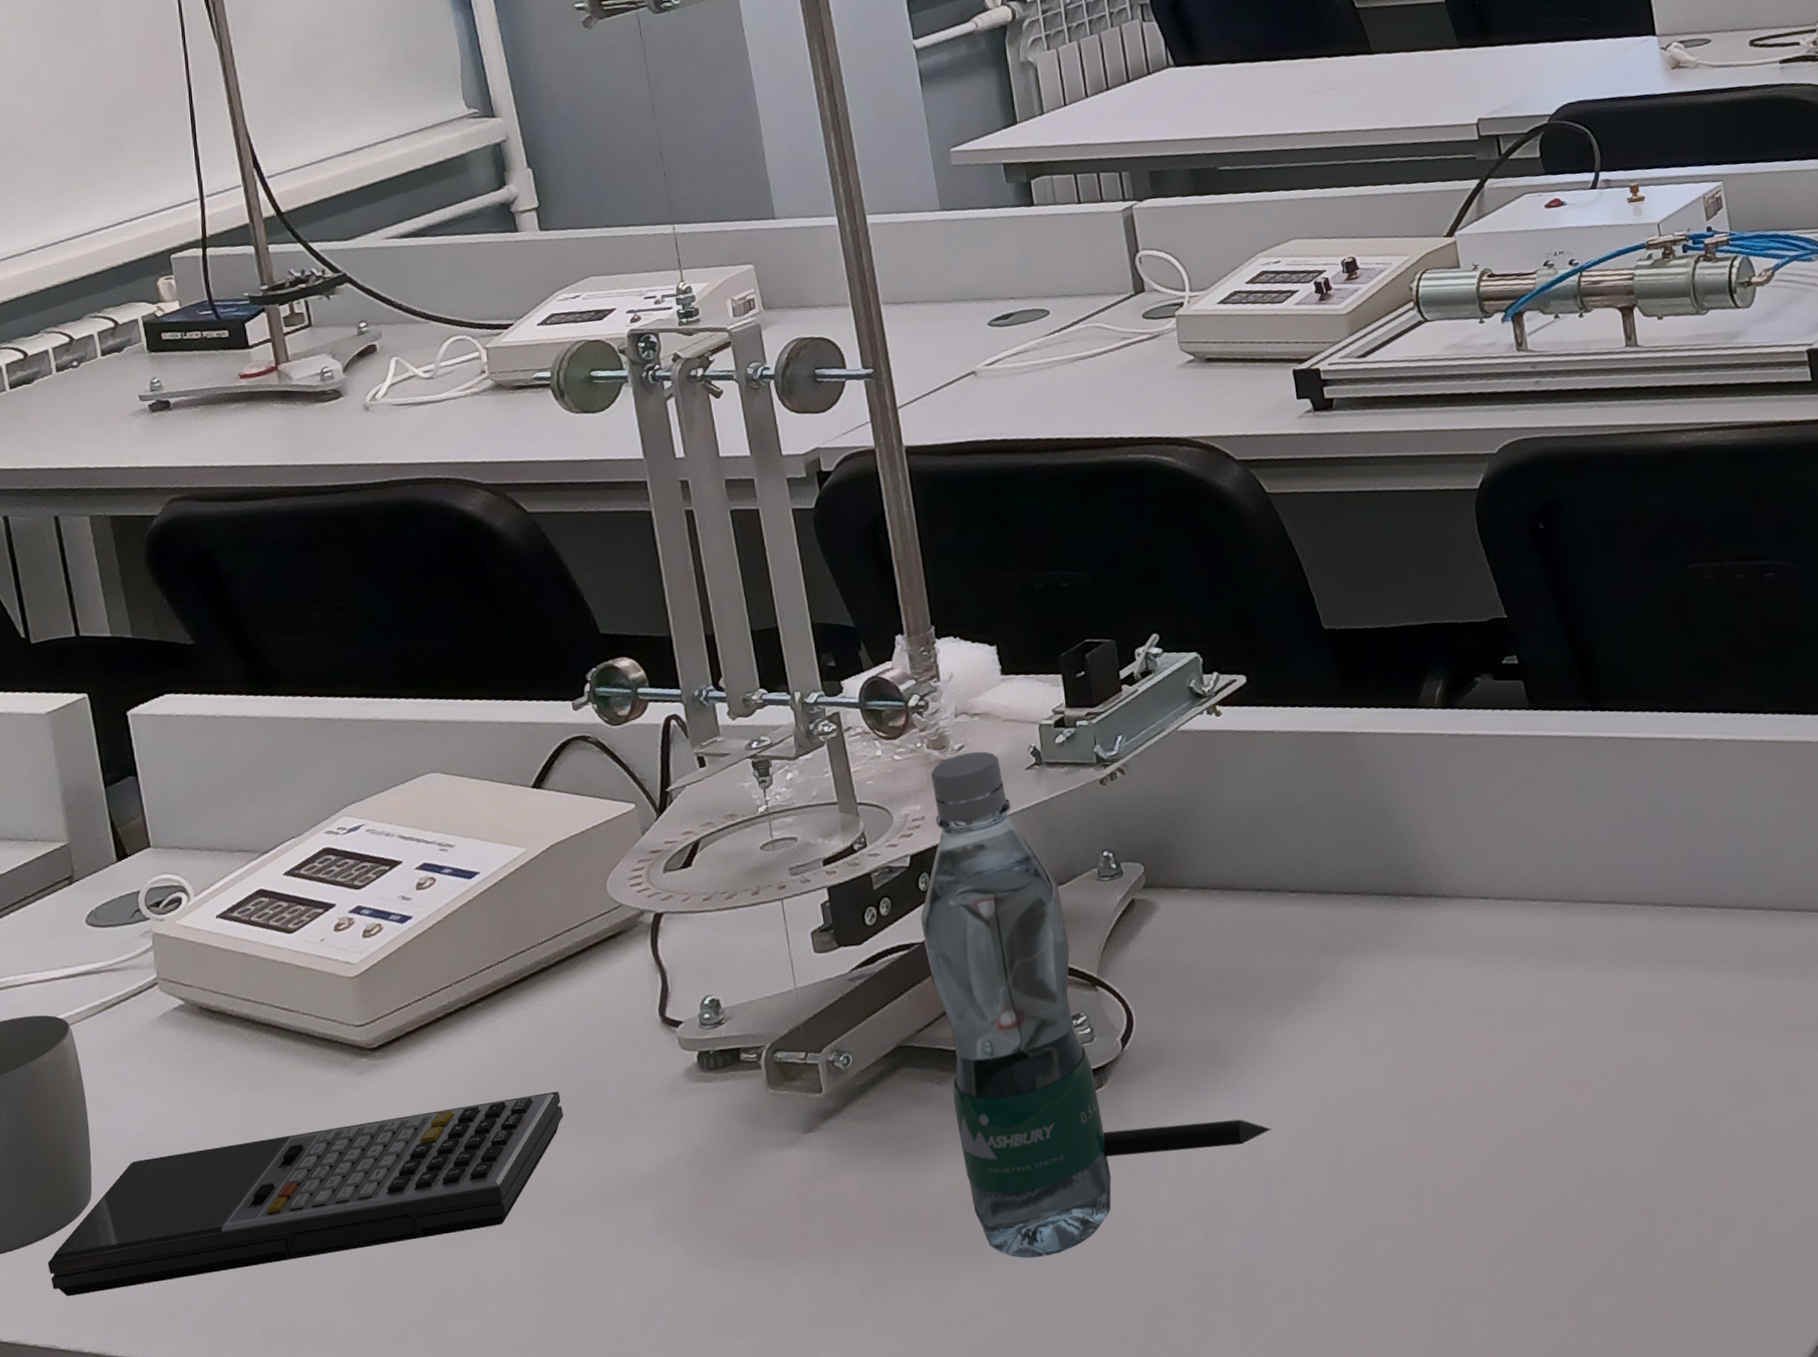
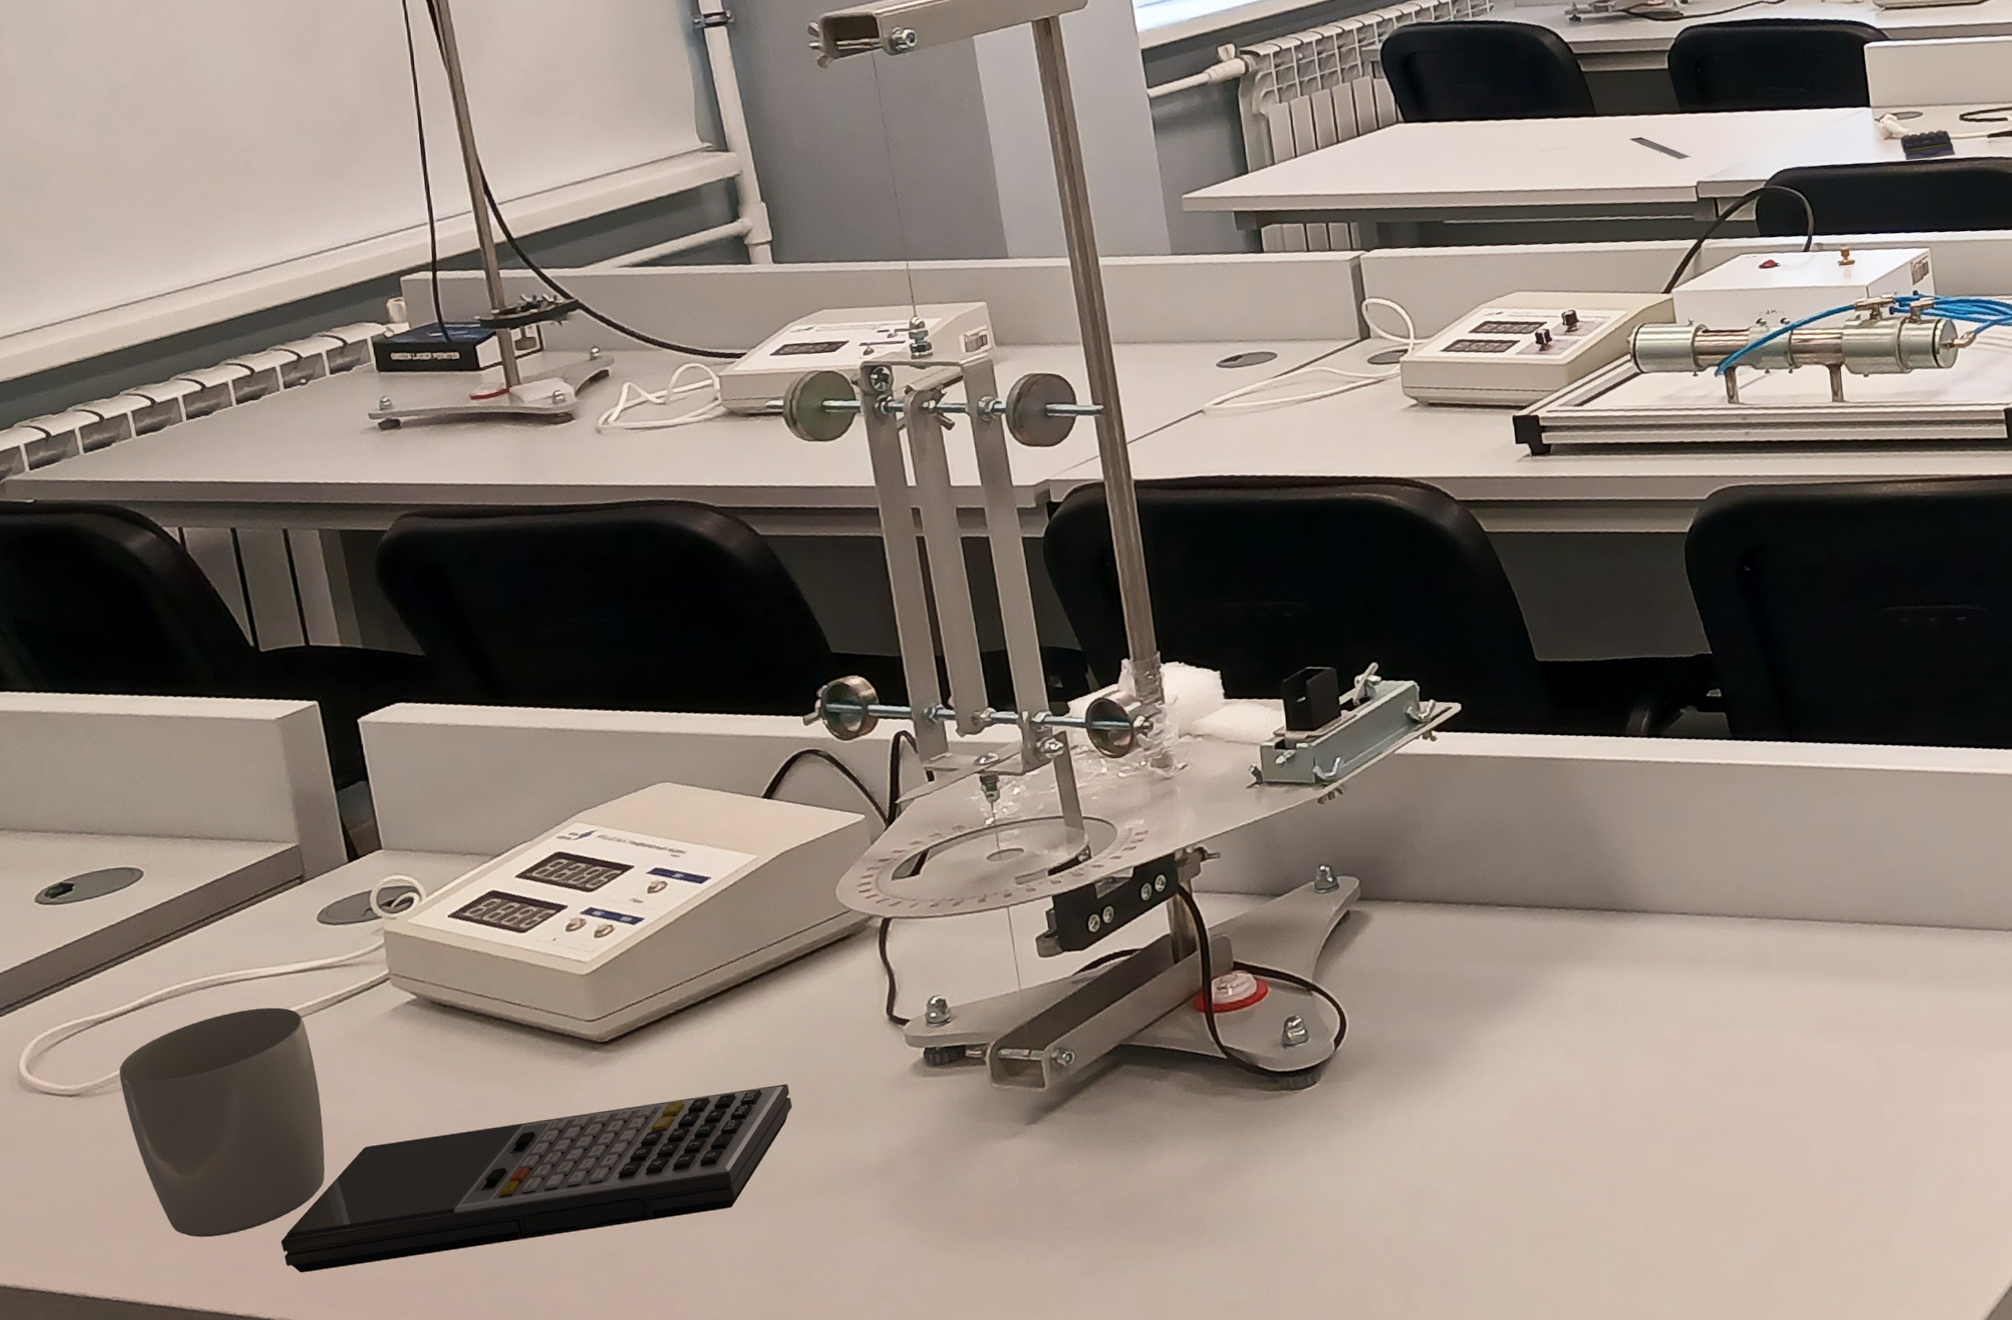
bottle: present [920,751,1112,1259] -> none [1142,770,1323,1242]
pen: present [1103,1119,1273,1157] -> none [1315,1115,1477,1149]
ruler: none [1407,74,1472,97] -> present [1630,137,1692,160]
calculator: none [1688,57,1746,92] -> present [1900,130,1955,162]

